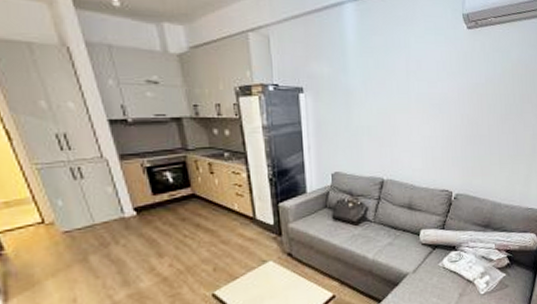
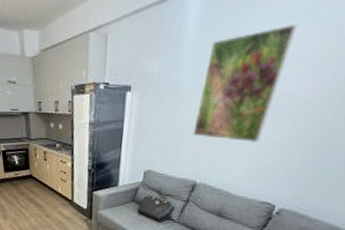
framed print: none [370,40,434,137] -> present [192,25,297,142]

